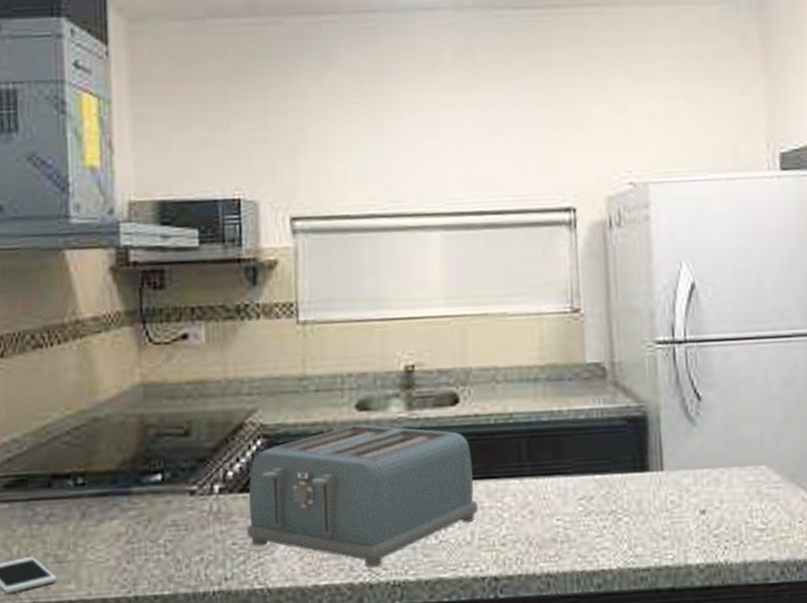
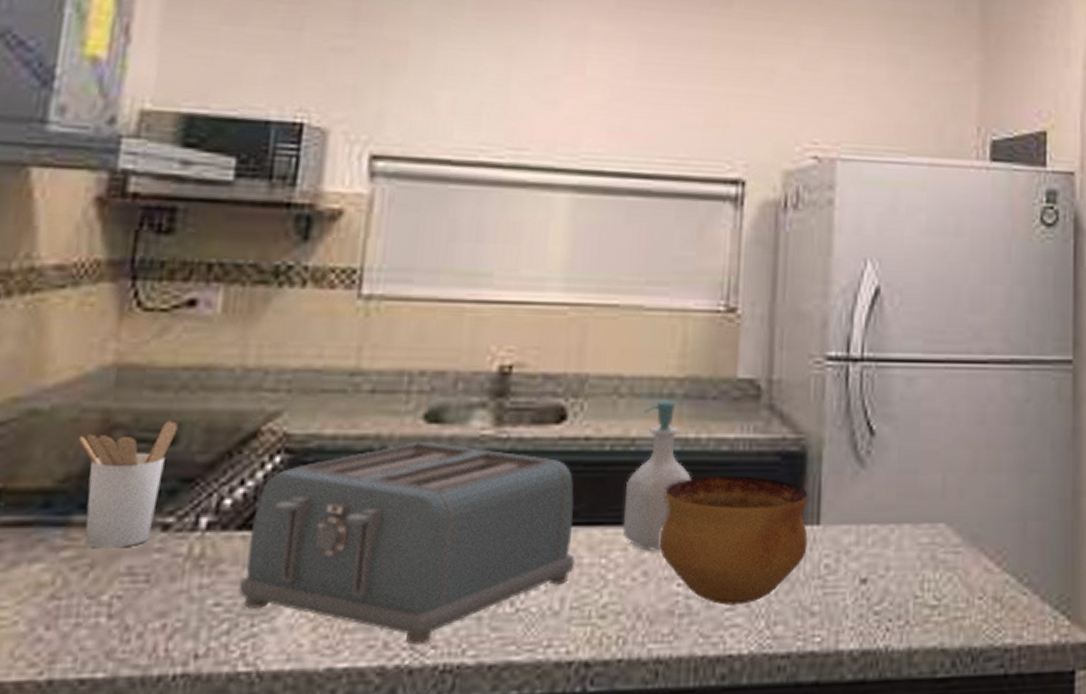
utensil holder: none [127,420,189,509] -> present [78,420,178,549]
soap bottle: none [509,383,559,496] -> present [622,400,691,551]
bowl: none [540,437,655,534] -> present [660,476,808,605]

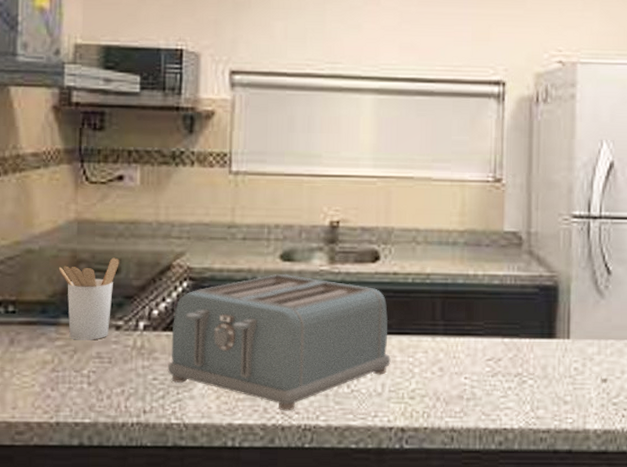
soap bottle: present [622,400,691,551] -> none [423,247,472,354]
bowl: present [660,476,808,605] -> none [451,302,561,394]

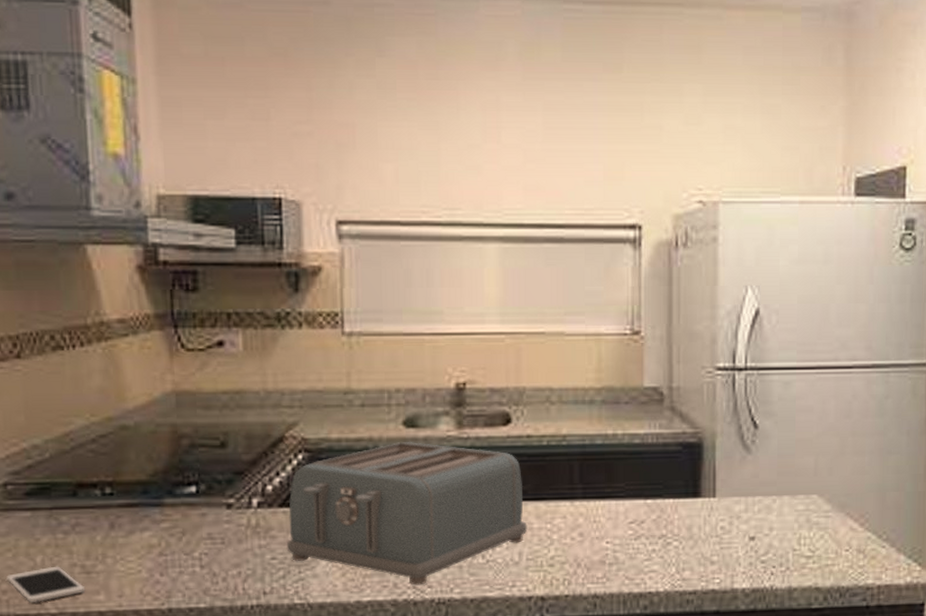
utensil holder: present [58,257,119,340] -> none [158,431,226,521]

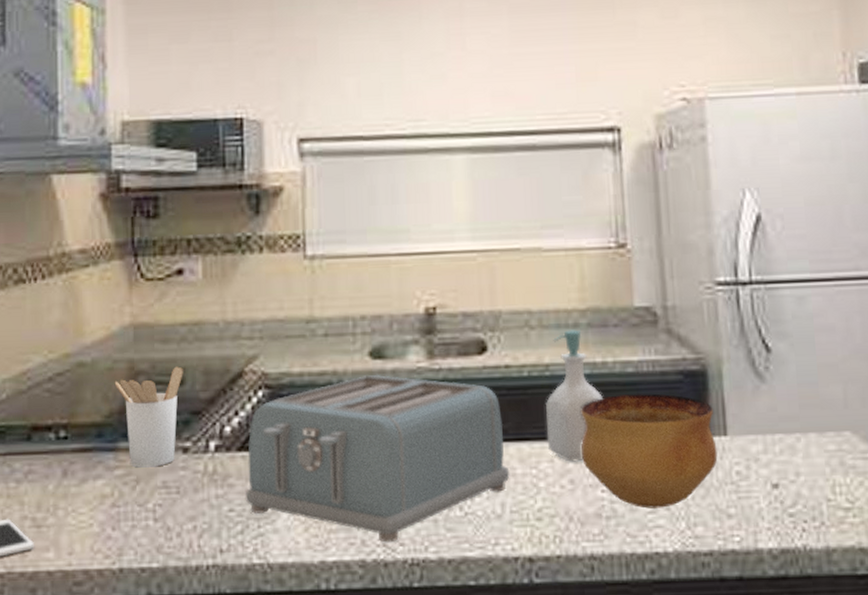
utensil holder: none [158,431,226,521] -> present [114,366,183,468]
soap bottle: none [561,405,612,518] -> present [545,329,603,462]
bowl: none [591,462,706,557] -> present [581,394,718,509]

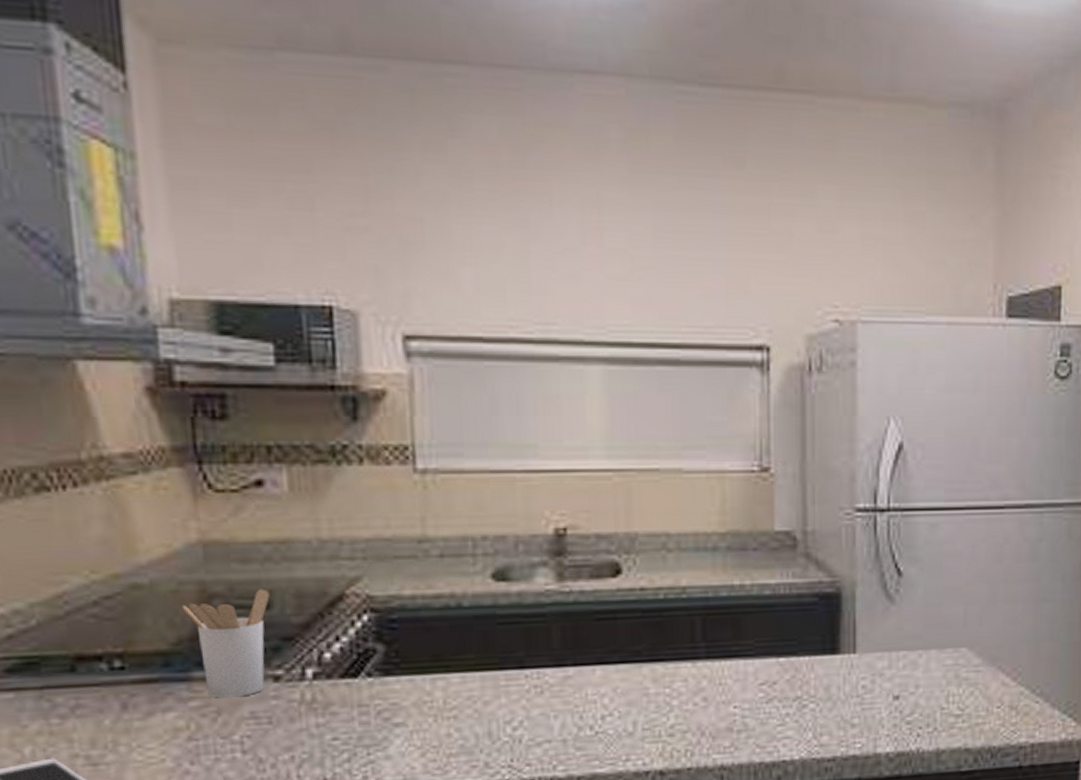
toaster: present [245,375,510,543] -> none [350,598,643,764]
soap bottle: present [545,329,603,462] -> none [680,553,739,681]
bowl: present [581,394,718,509] -> none [716,615,846,722]

